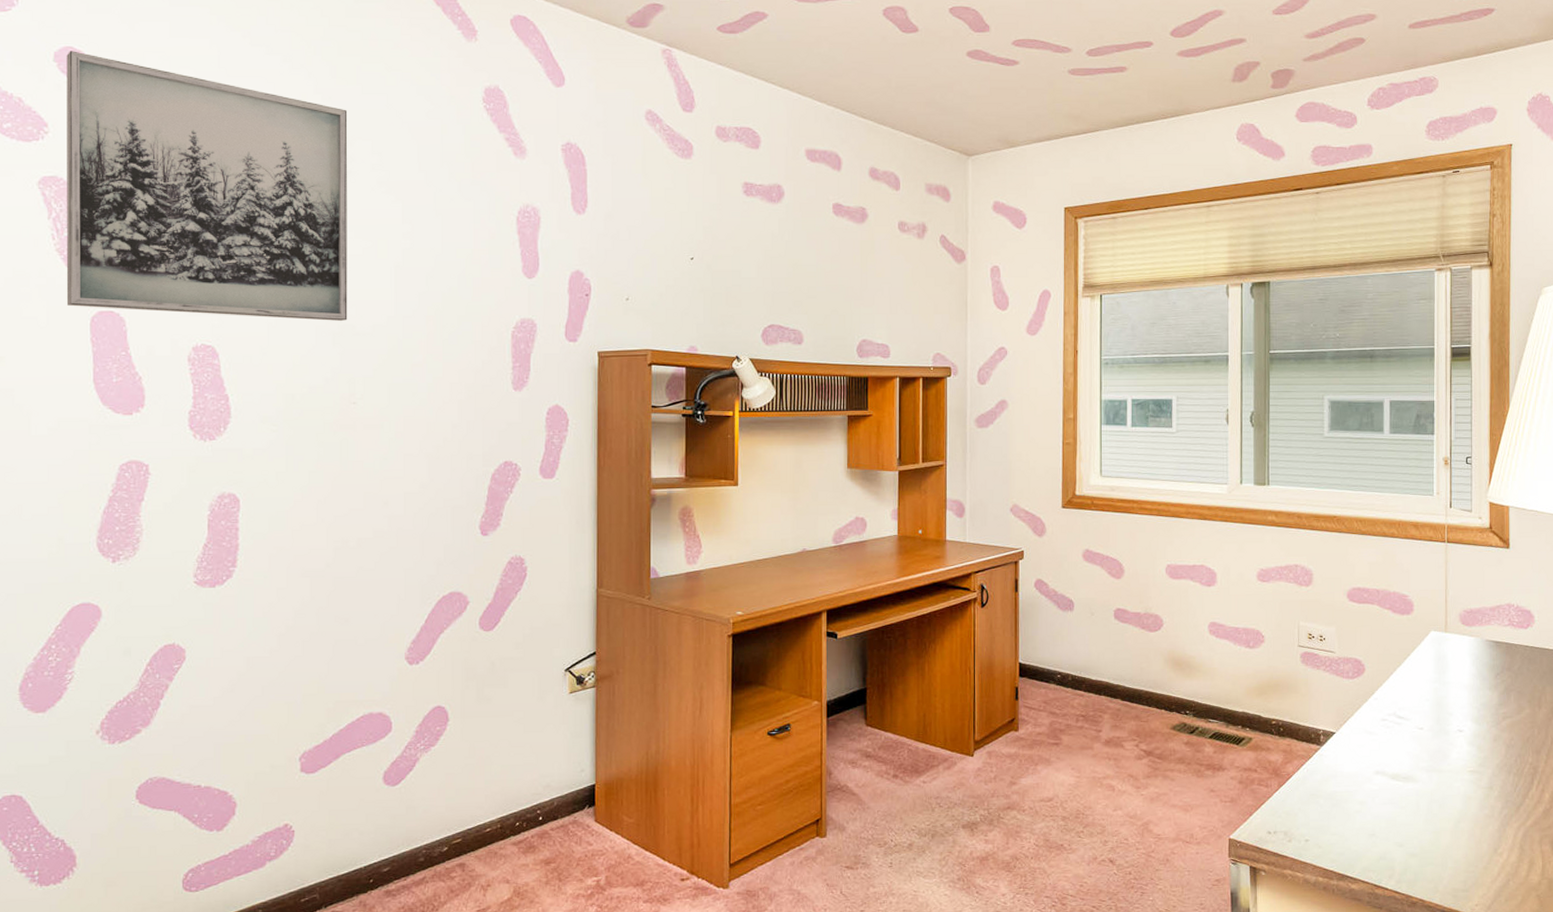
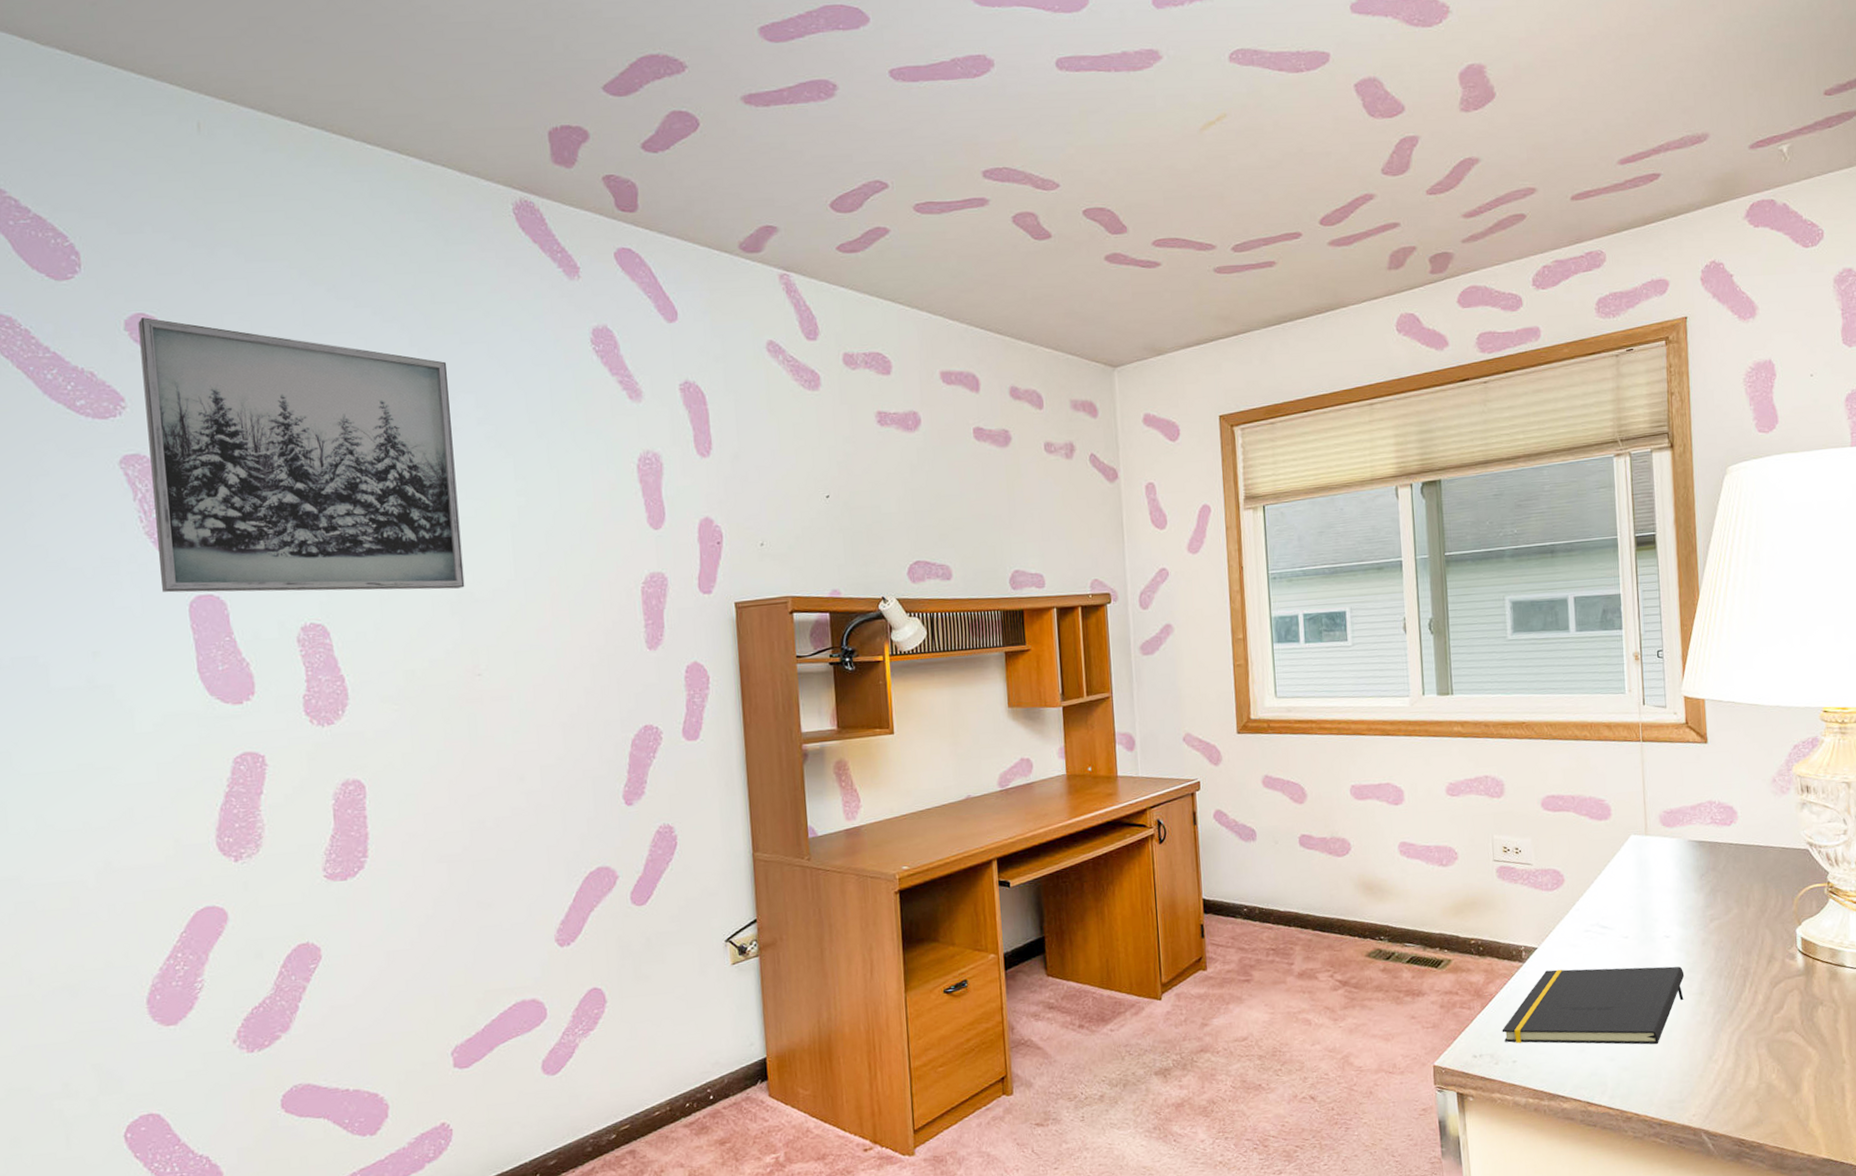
notepad: none [1297,754,1475,834] -> present [1502,966,1685,1045]

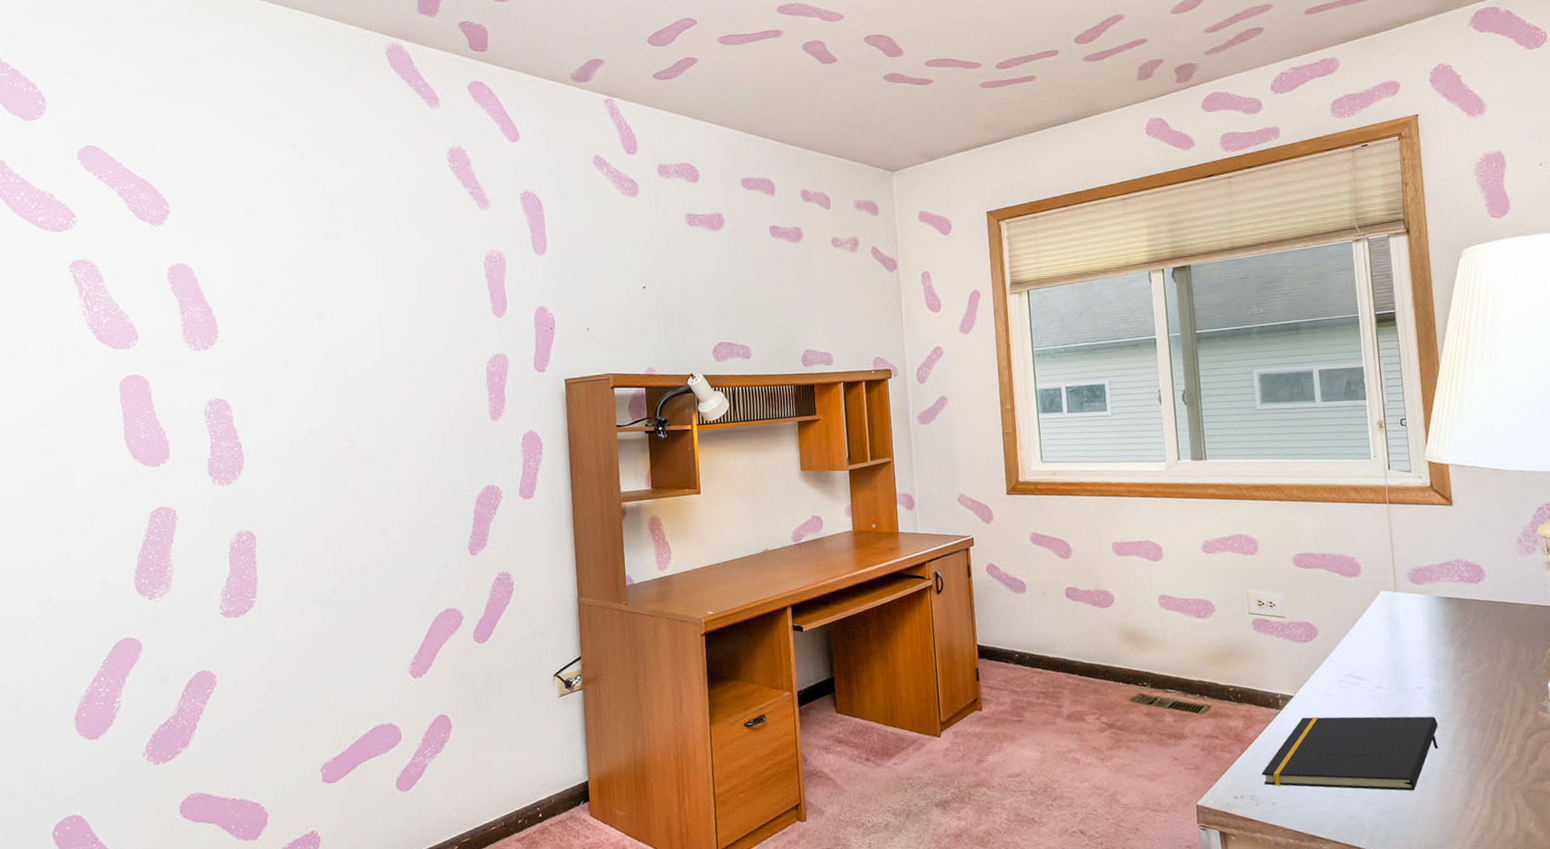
wall art: present [138,317,465,593] -> none [88,148,341,374]

